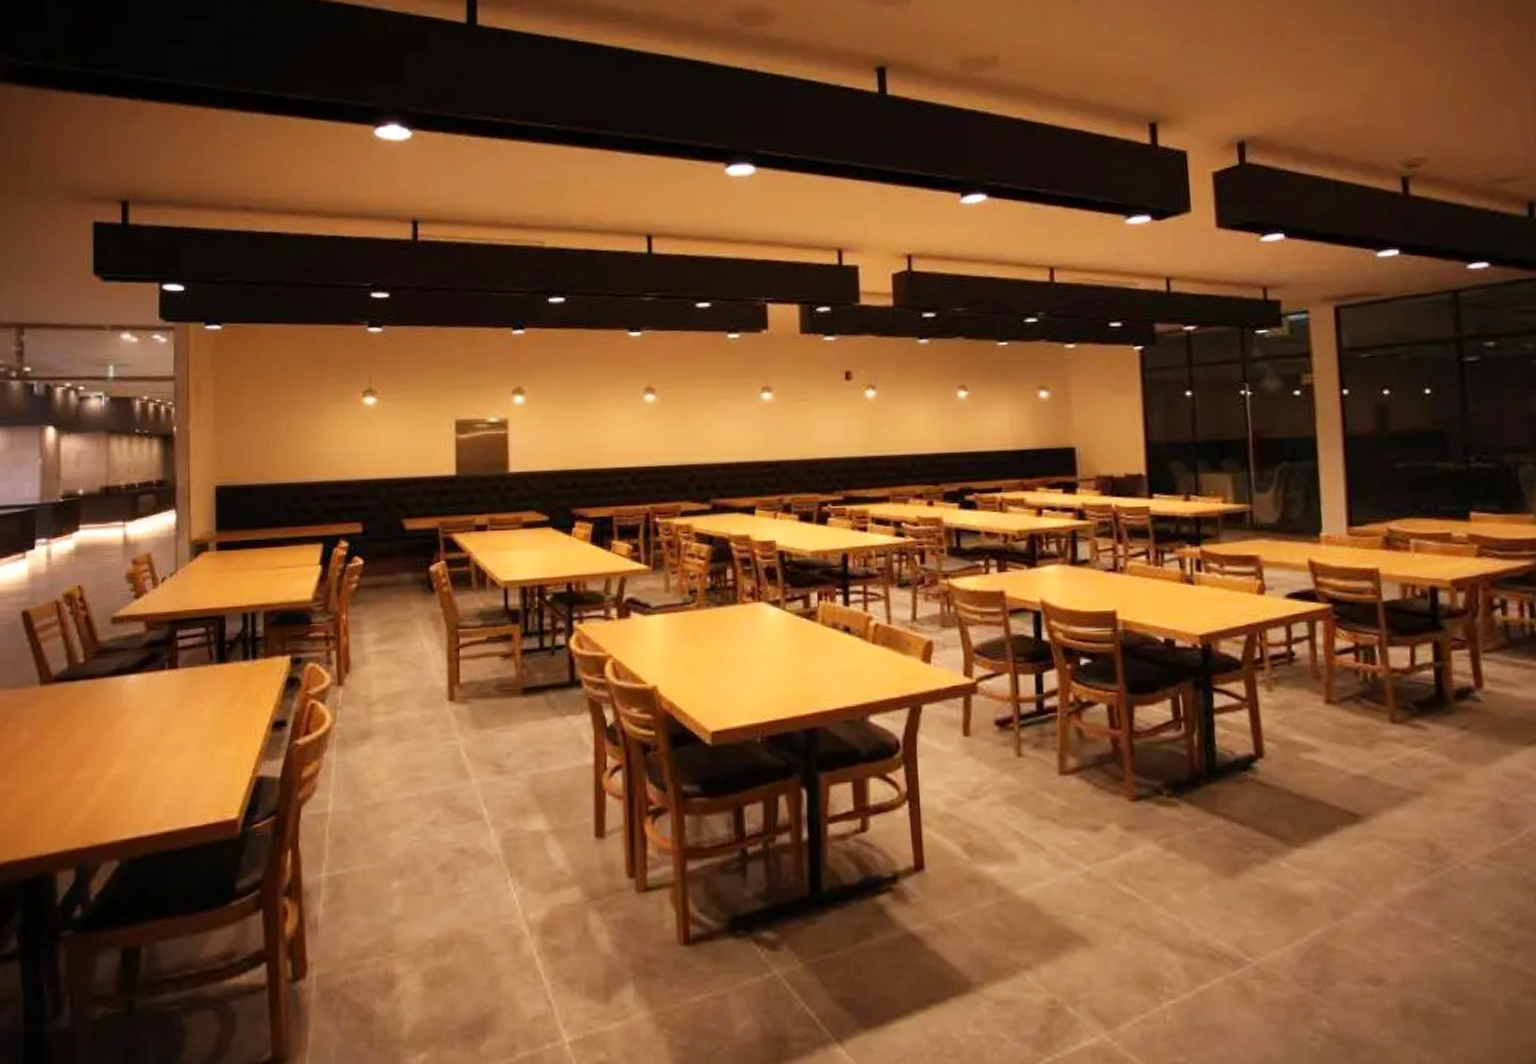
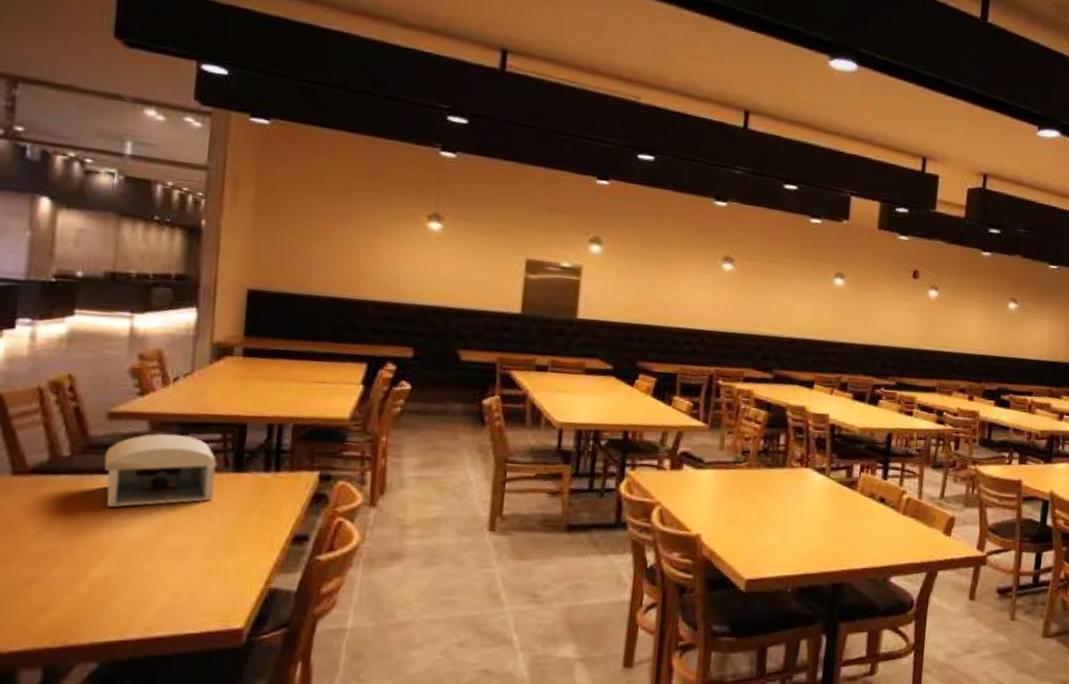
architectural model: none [112,632,203,707] -> present [104,434,218,507]

